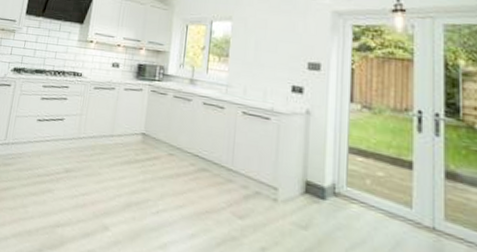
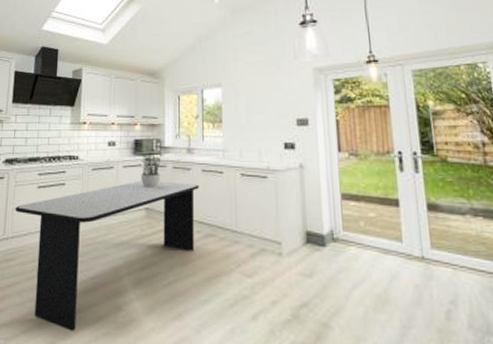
dining table: none [17,105,198,243] -> present [15,181,199,332]
potted plant: none [140,76,166,115] -> present [140,149,164,188]

